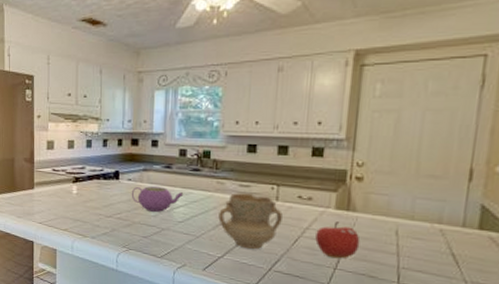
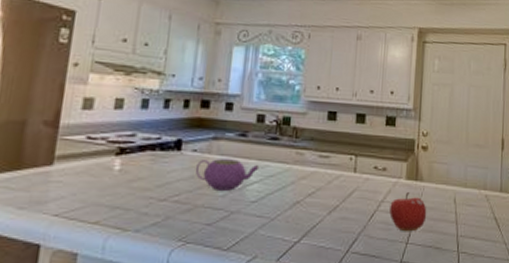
mug: present [218,193,283,249] -> none [296,165,360,228]

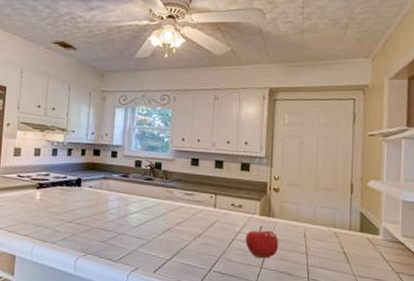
teapot: present [195,159,260,191] -> none [91,193,138,218]

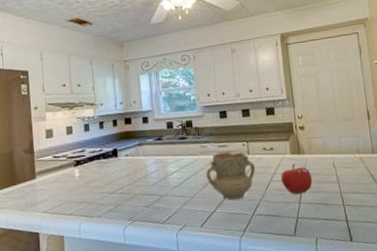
mug: none [167,200,220,251] -> present [206,152,255,200]

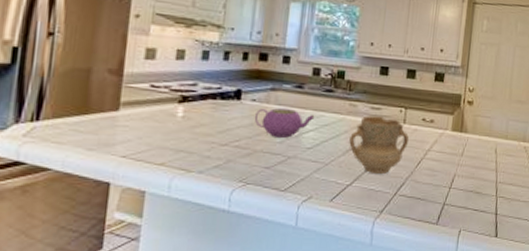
teapot: none [130,157,176,182] -> present [254,108,315,138]
fruit: present [281,164,313,195] -> none [435,143,470,178]

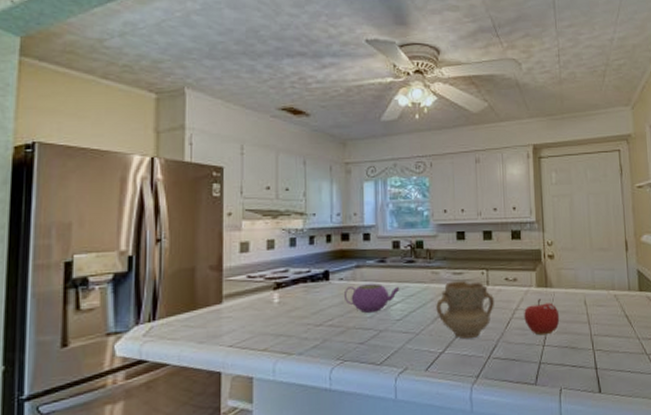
fruit: none [435,143,470,178] -> present [524,299,560,336]

